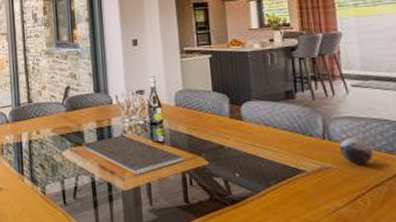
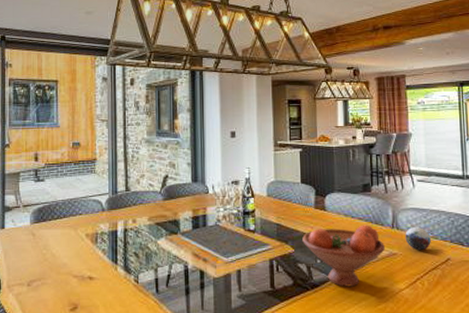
fruit bowl: none [217,135,317,203] -> present [302,224,386,287]

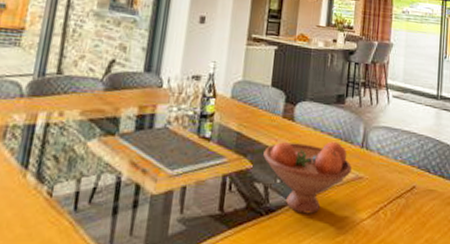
decorative orb: present [405,226,431,251] -> none [373,147,399,176]

